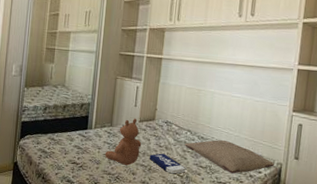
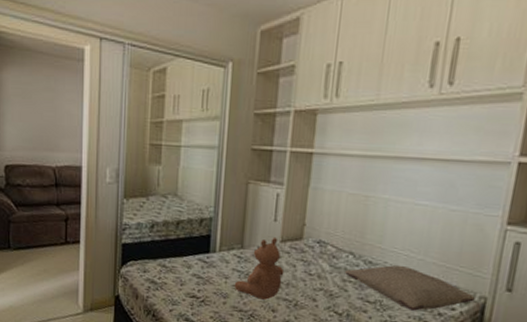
book: present [149,153,186,174] -> none [295,284,346,311]

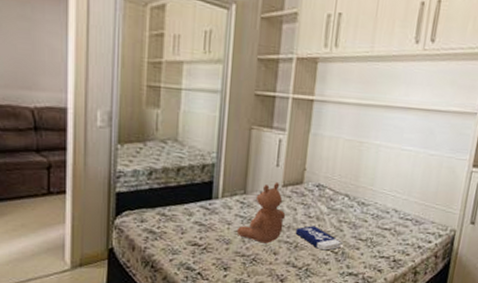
book: none [295,284,346,311] -> present [295,226,342,251]
pillow: present [345,265,475,311] -> none [341,205,447,245]

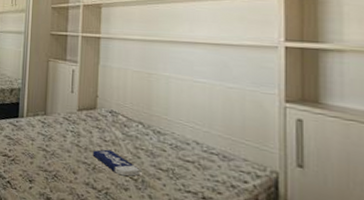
teddy bear: present [236,181,286,243] -> none [39,106,82,162]

